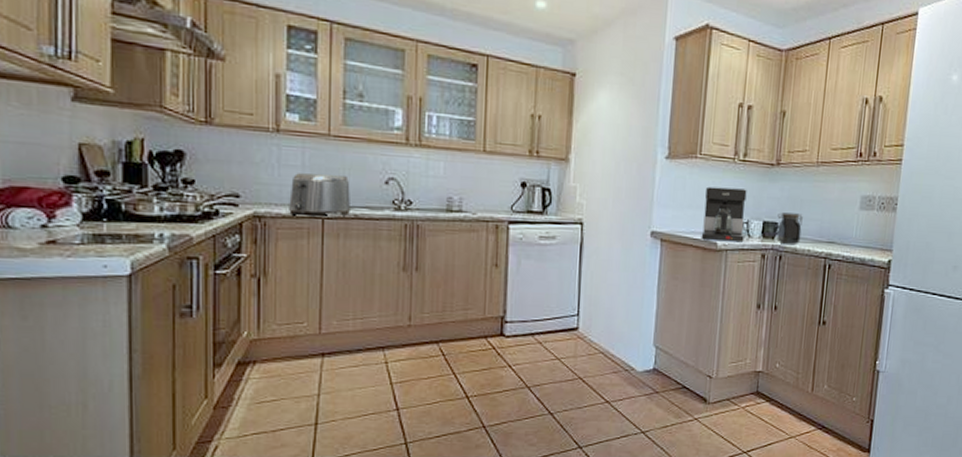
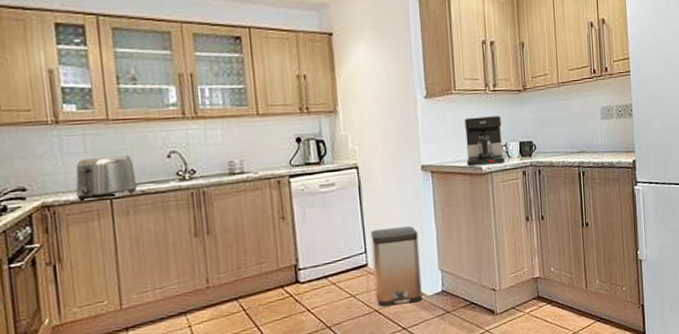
pedal bin: none [582,293,637,377] -> present [370,226,423,307]
jar: present [777,212,803,246] -> none [531,130,555,161]

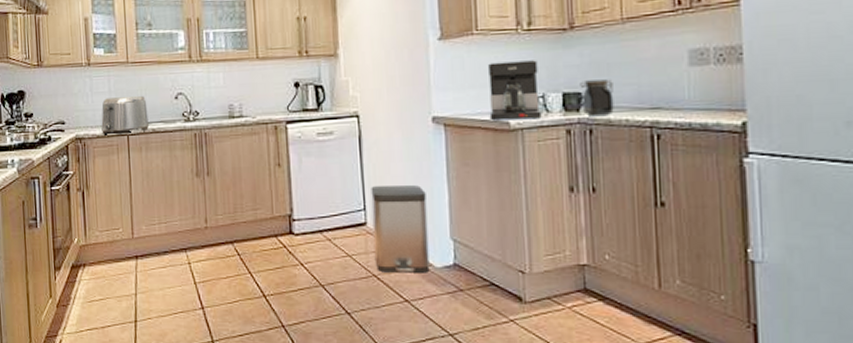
jar: none [531,130,555,161] -> present [580,79,614,117]

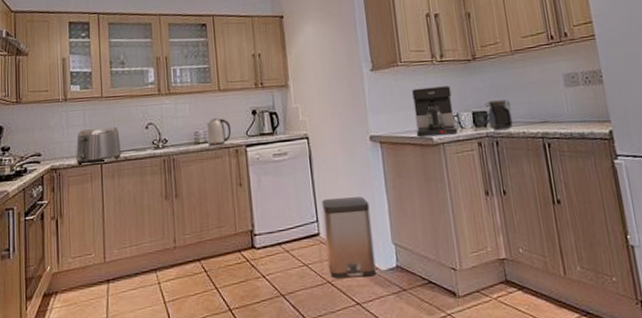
kettle: none [242,90,271,121] -> present [206,118,232,146]

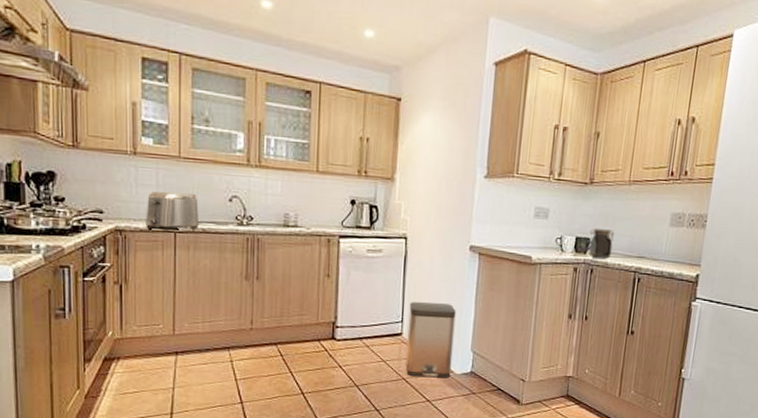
kettle: present [206,118,232,146] -> none [298,202,326,232]
coffee maker: present [412,85,458,137] -> none [516,204,561,257]

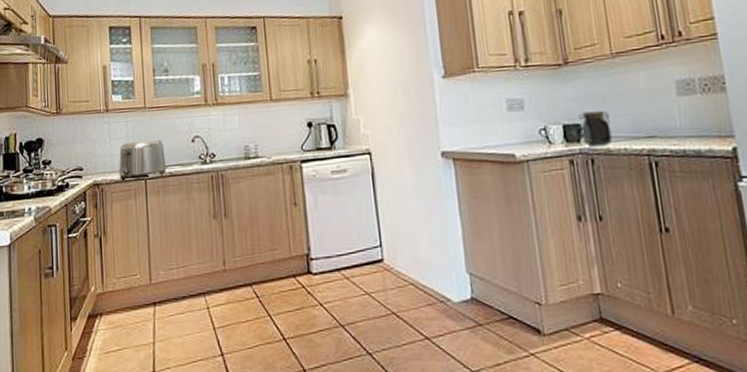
pedal bin: present [405,302,456,378] -> none [386,220,448,310]

